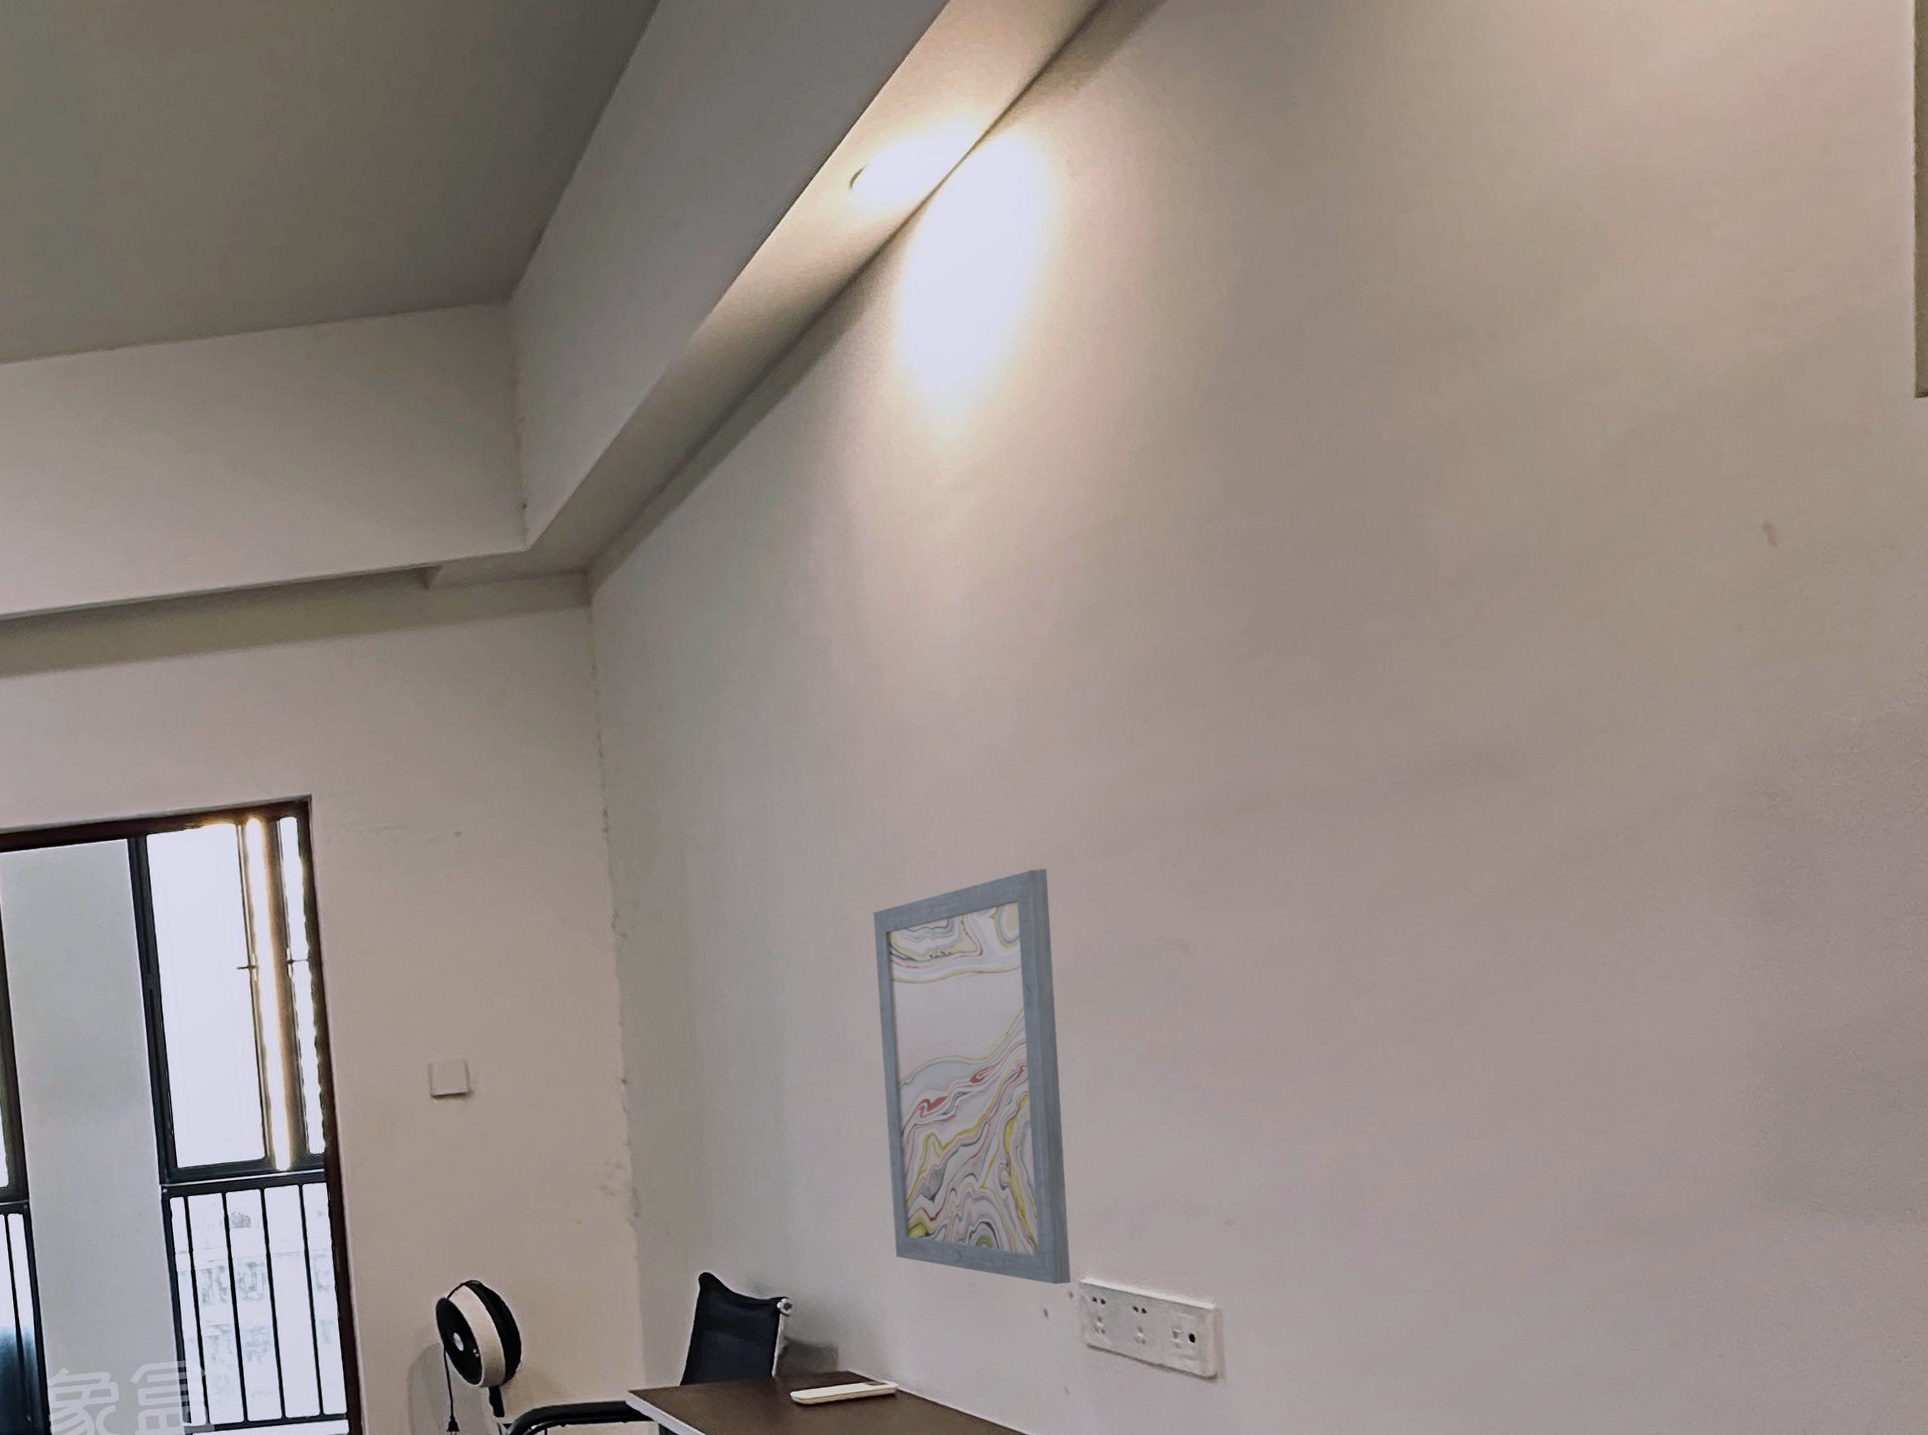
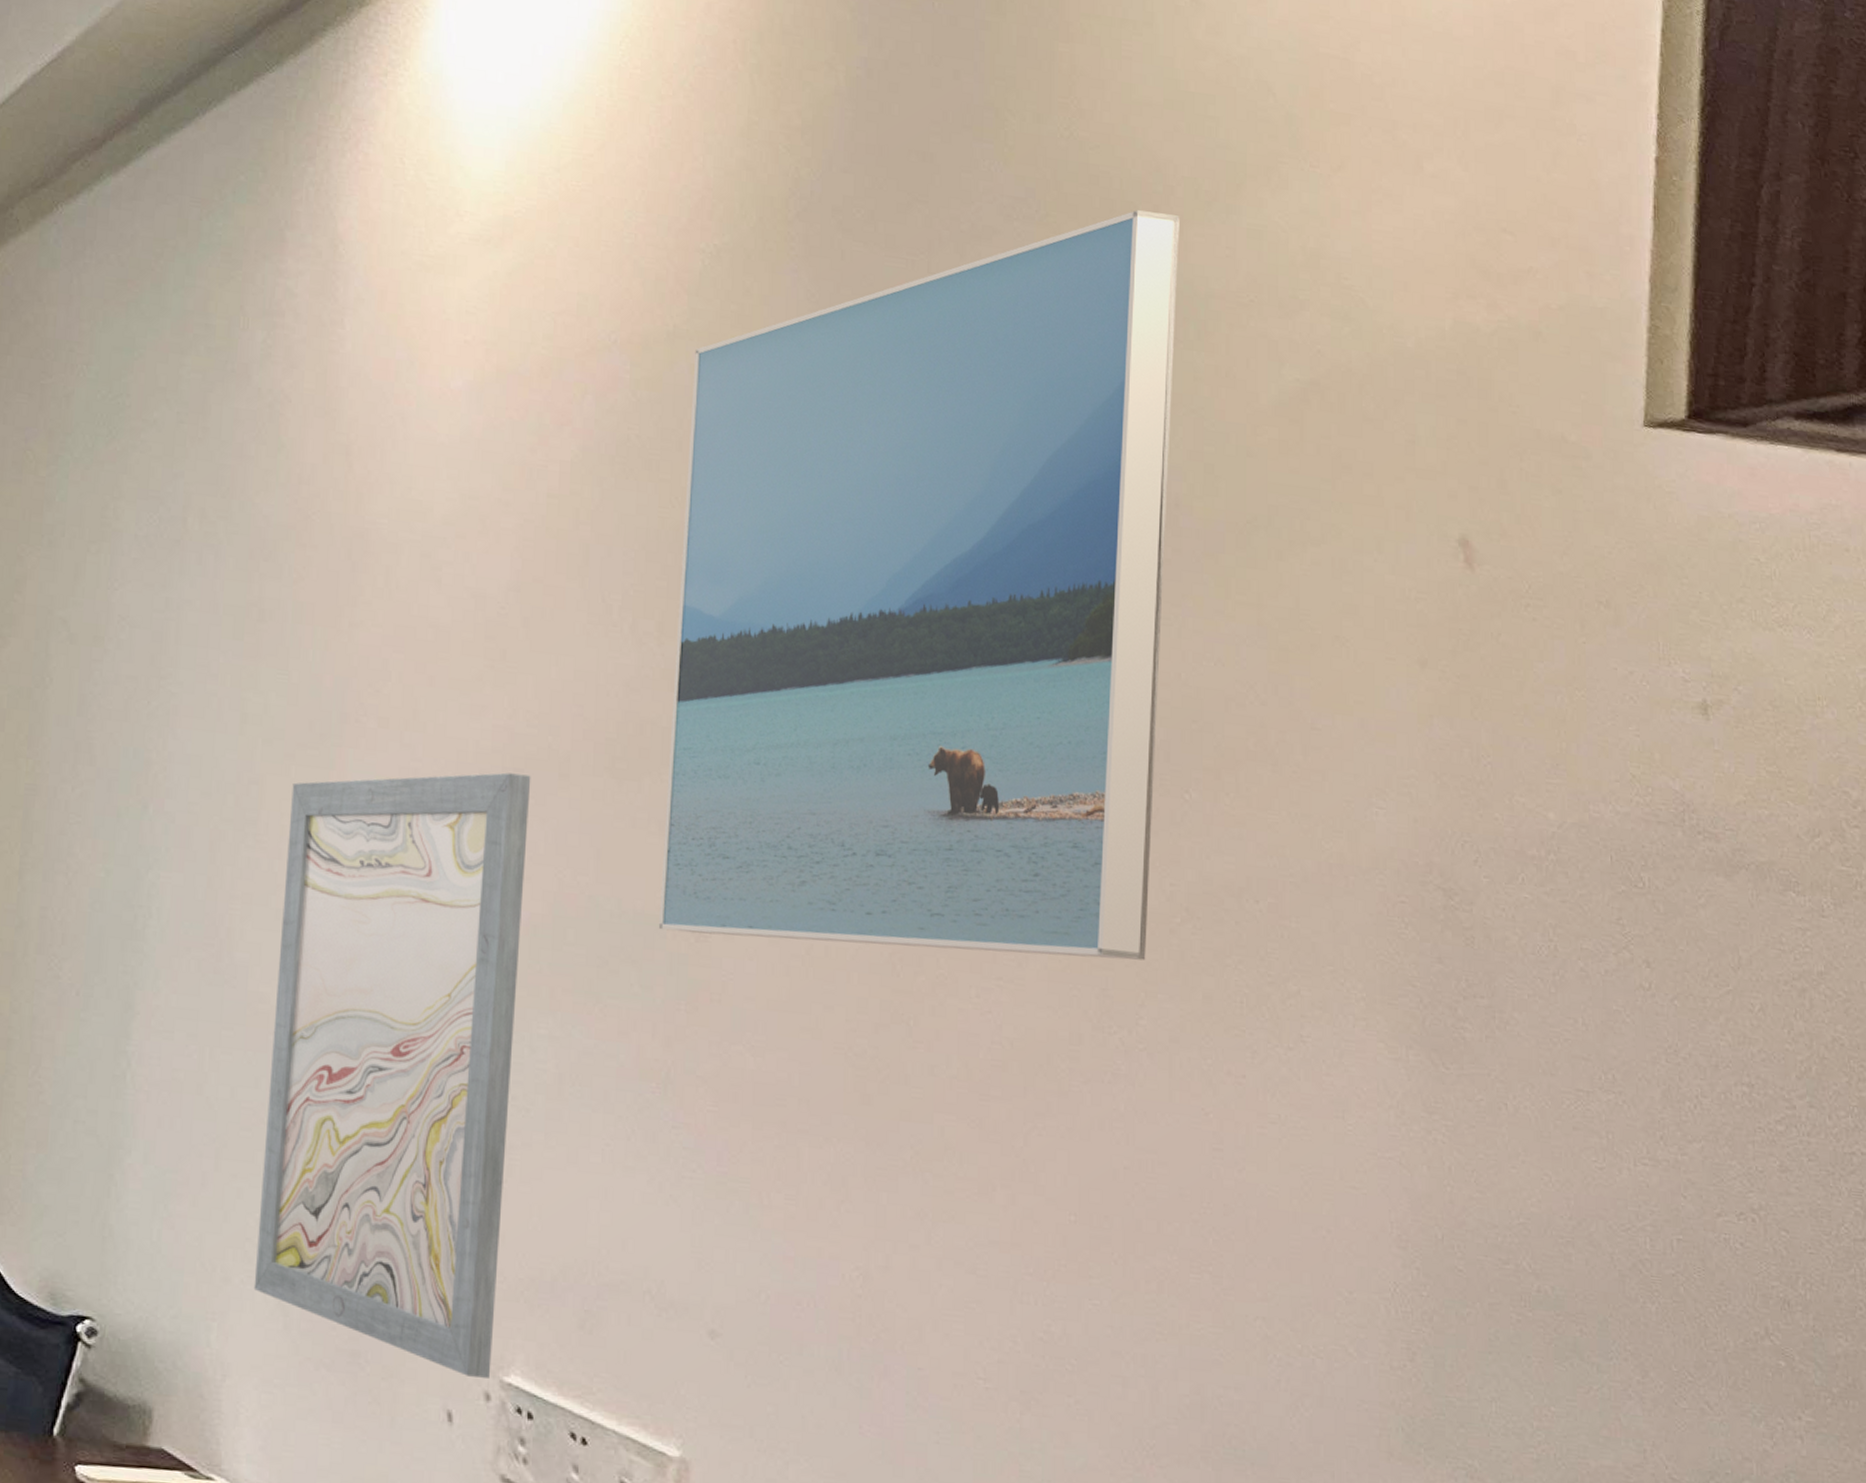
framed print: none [1132,327,1532,955] -> present [658,210,1180,961]

